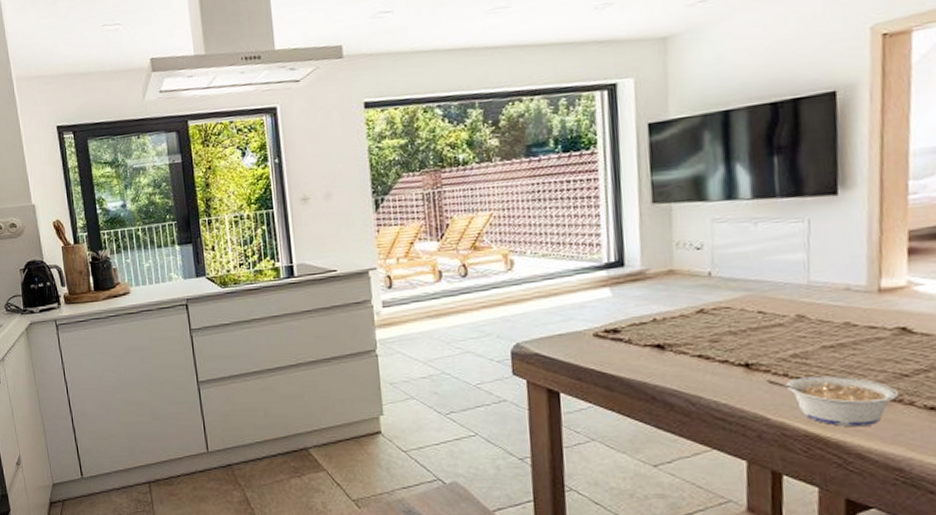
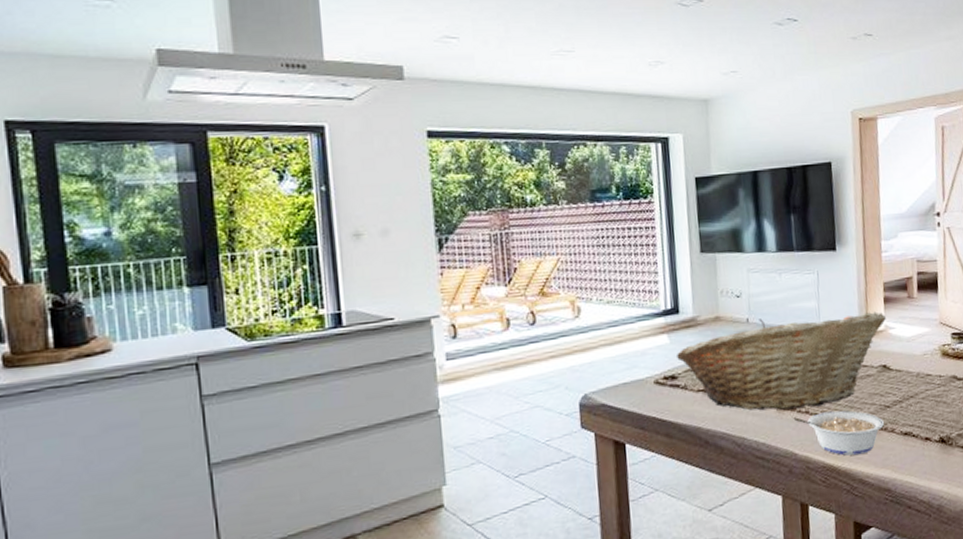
fruit basket: none [620,265,911,372] -> present [677,311,887,410]

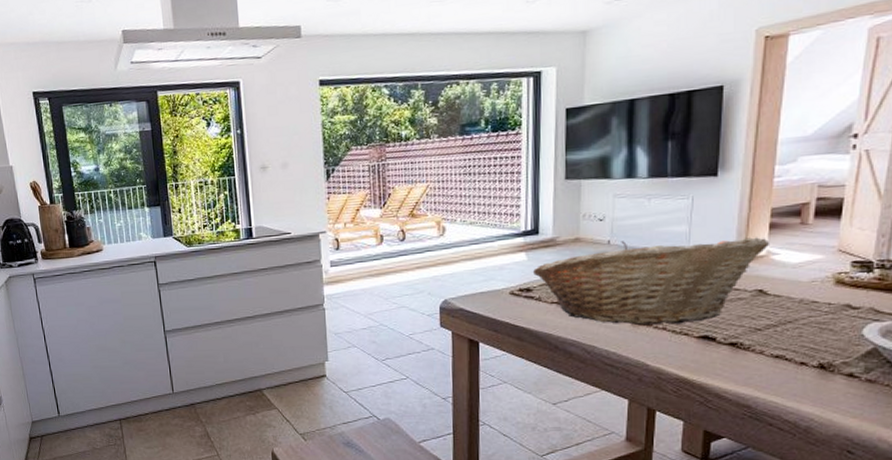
legume: present [793,410,884,456] -> none [648,329,751,372]

